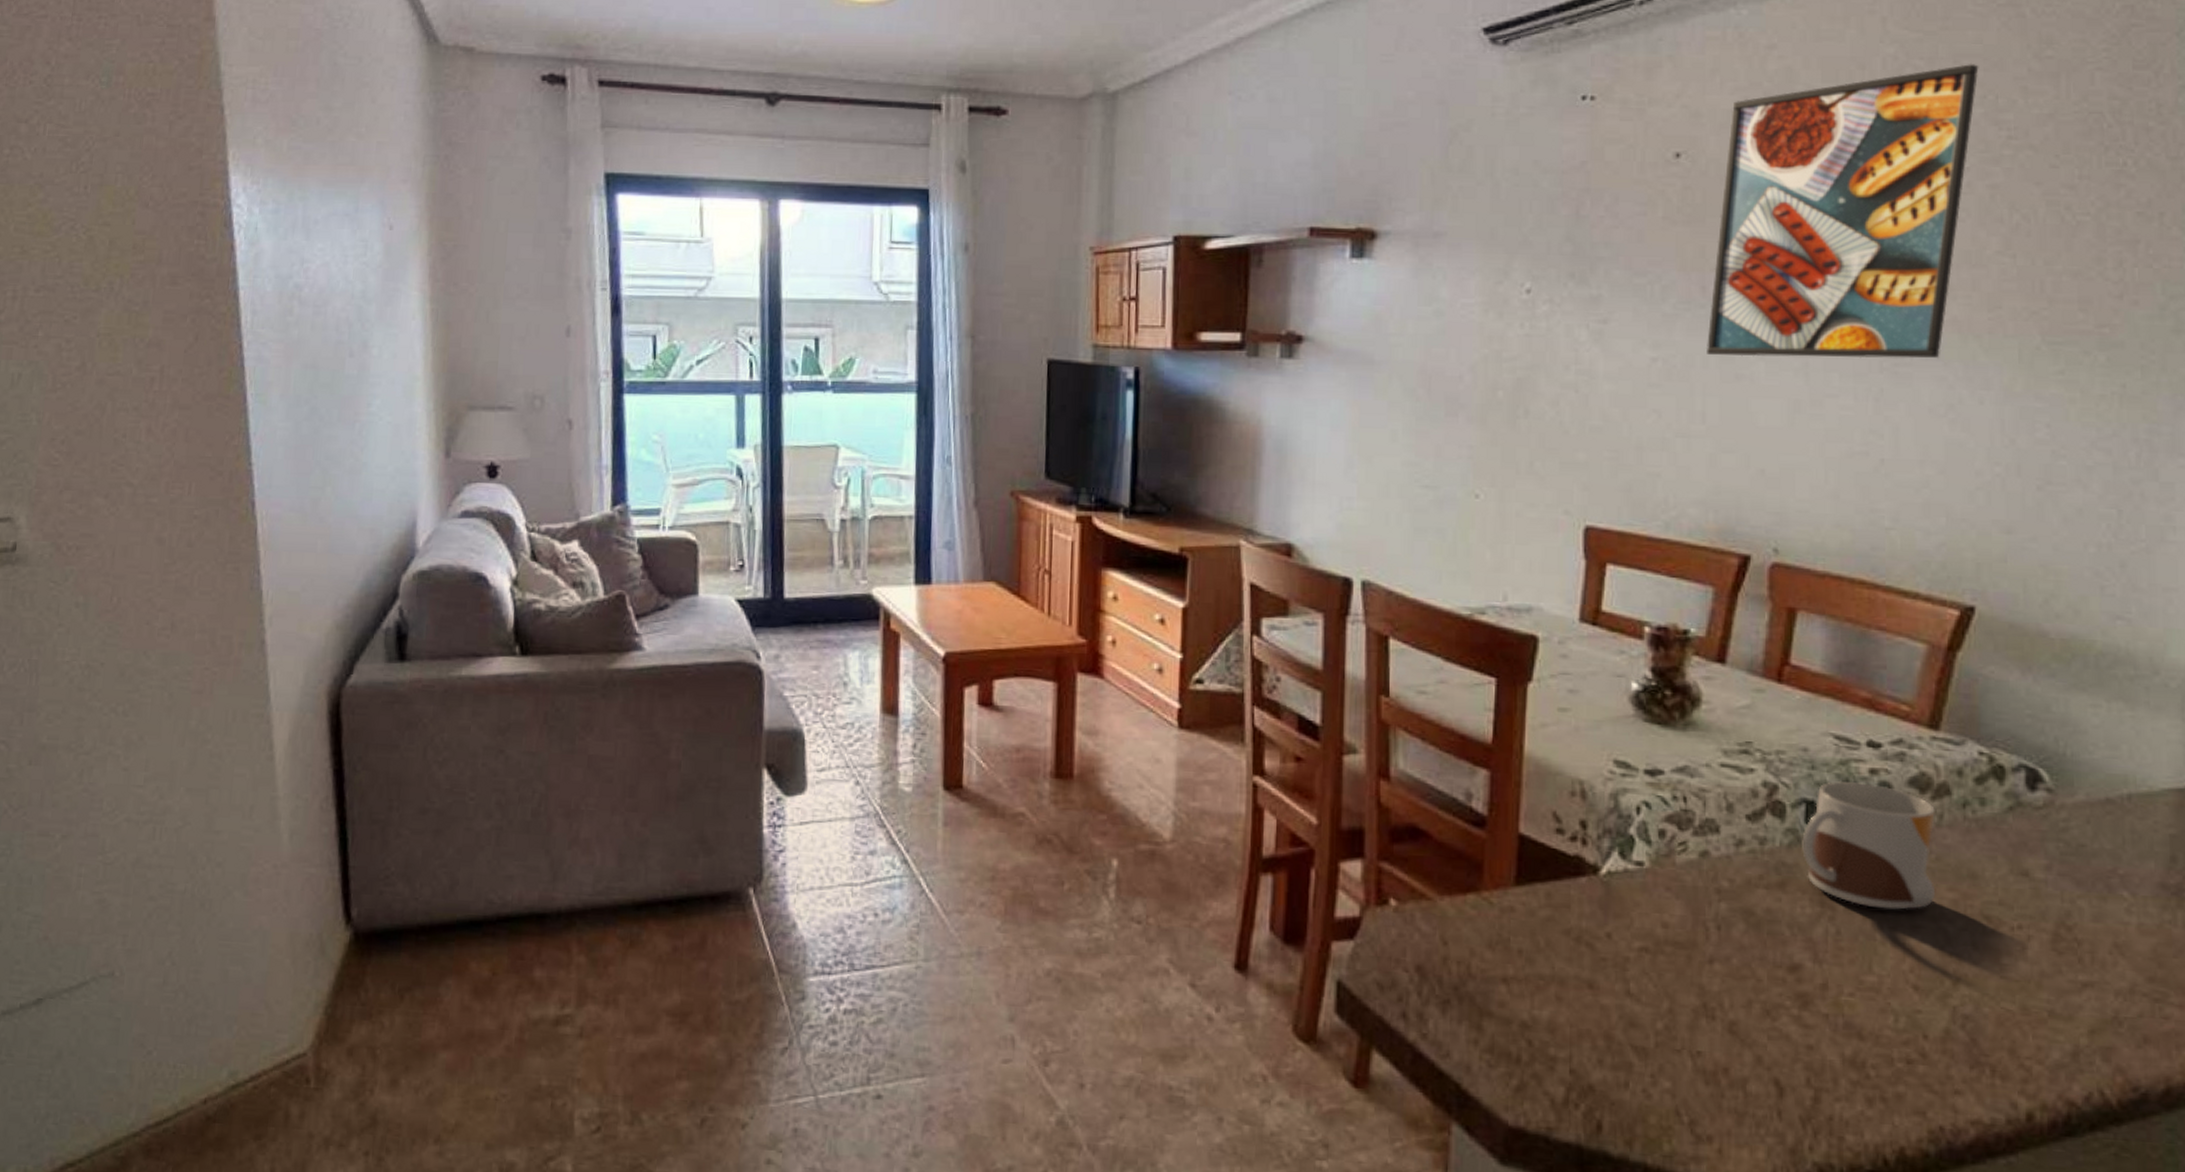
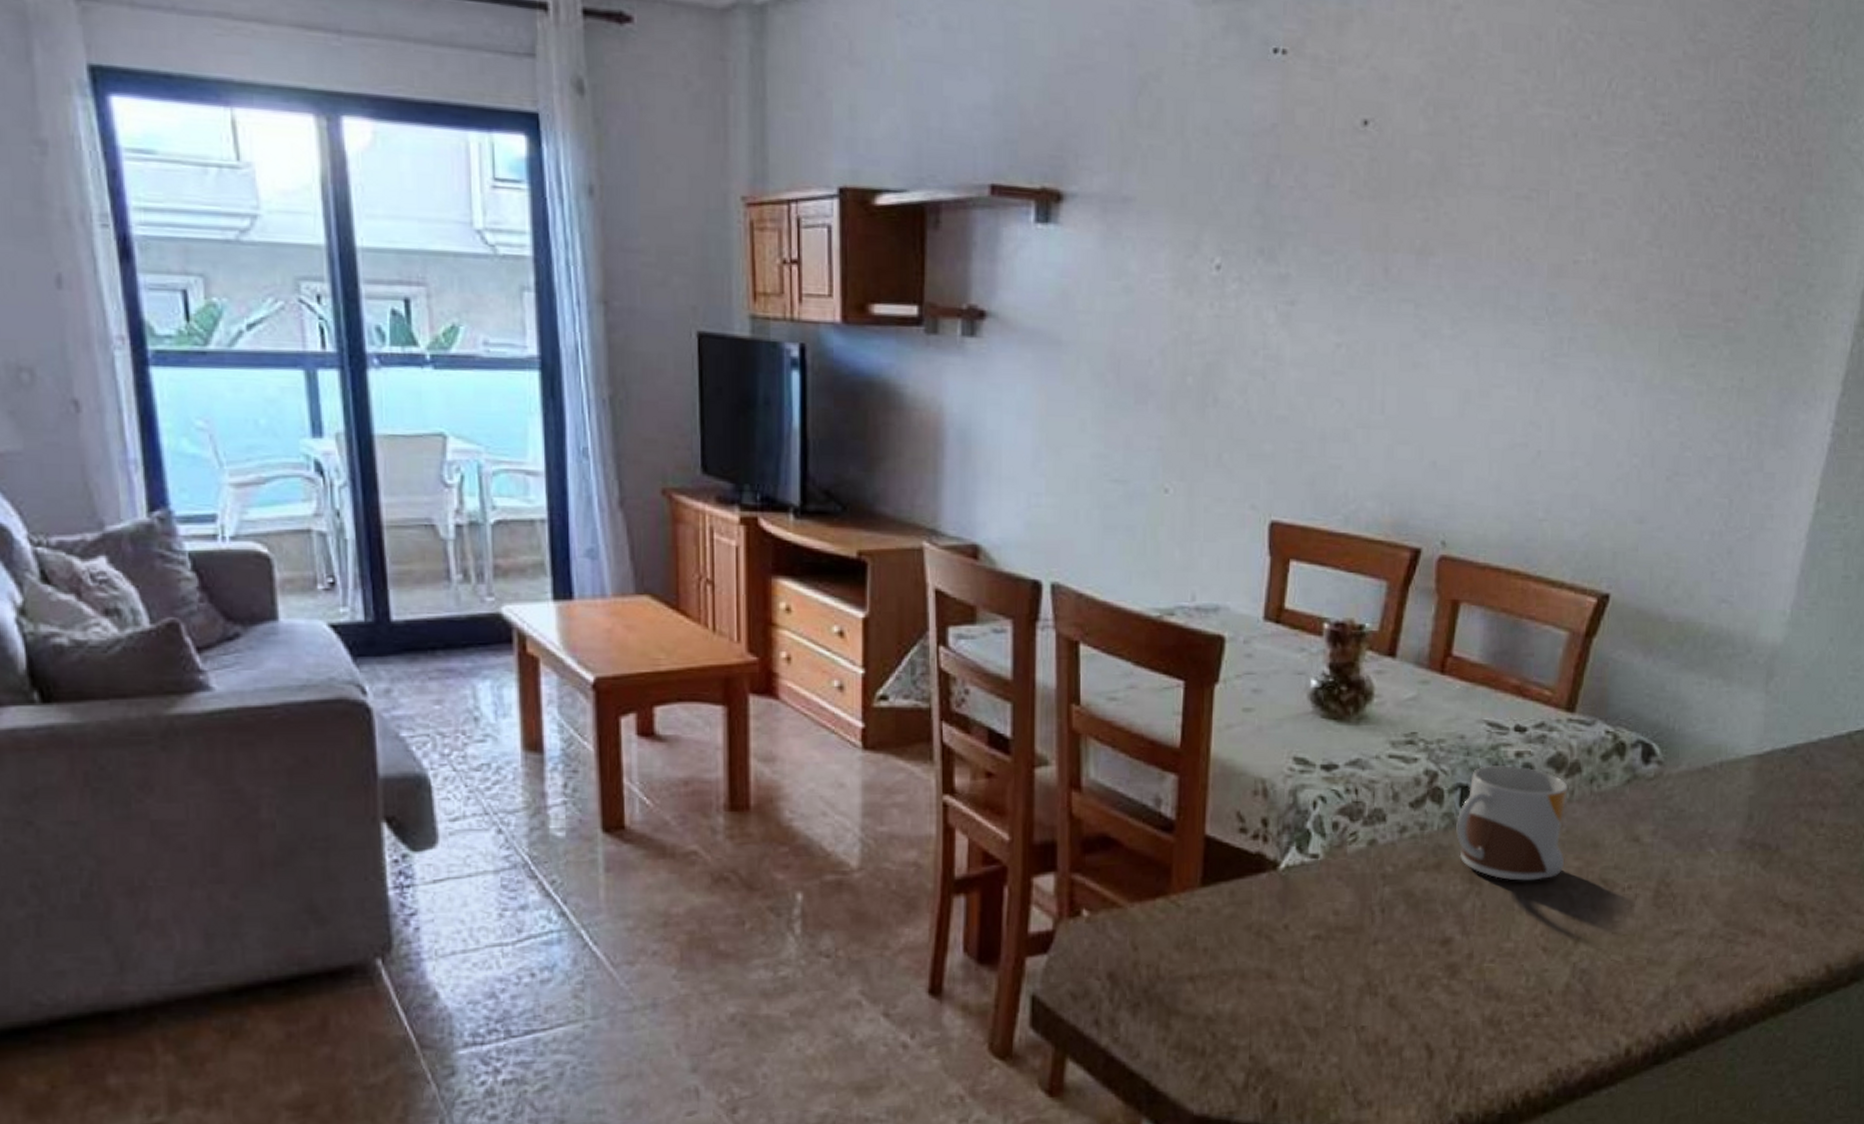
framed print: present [1707,63,1979,359] -> none [1387,41,1642,349]

